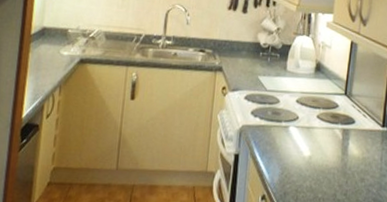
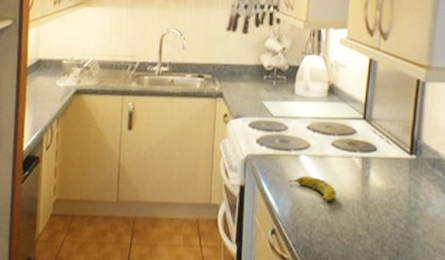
fruit: none [278,145,320,169] -> present [288,176,337,201]

